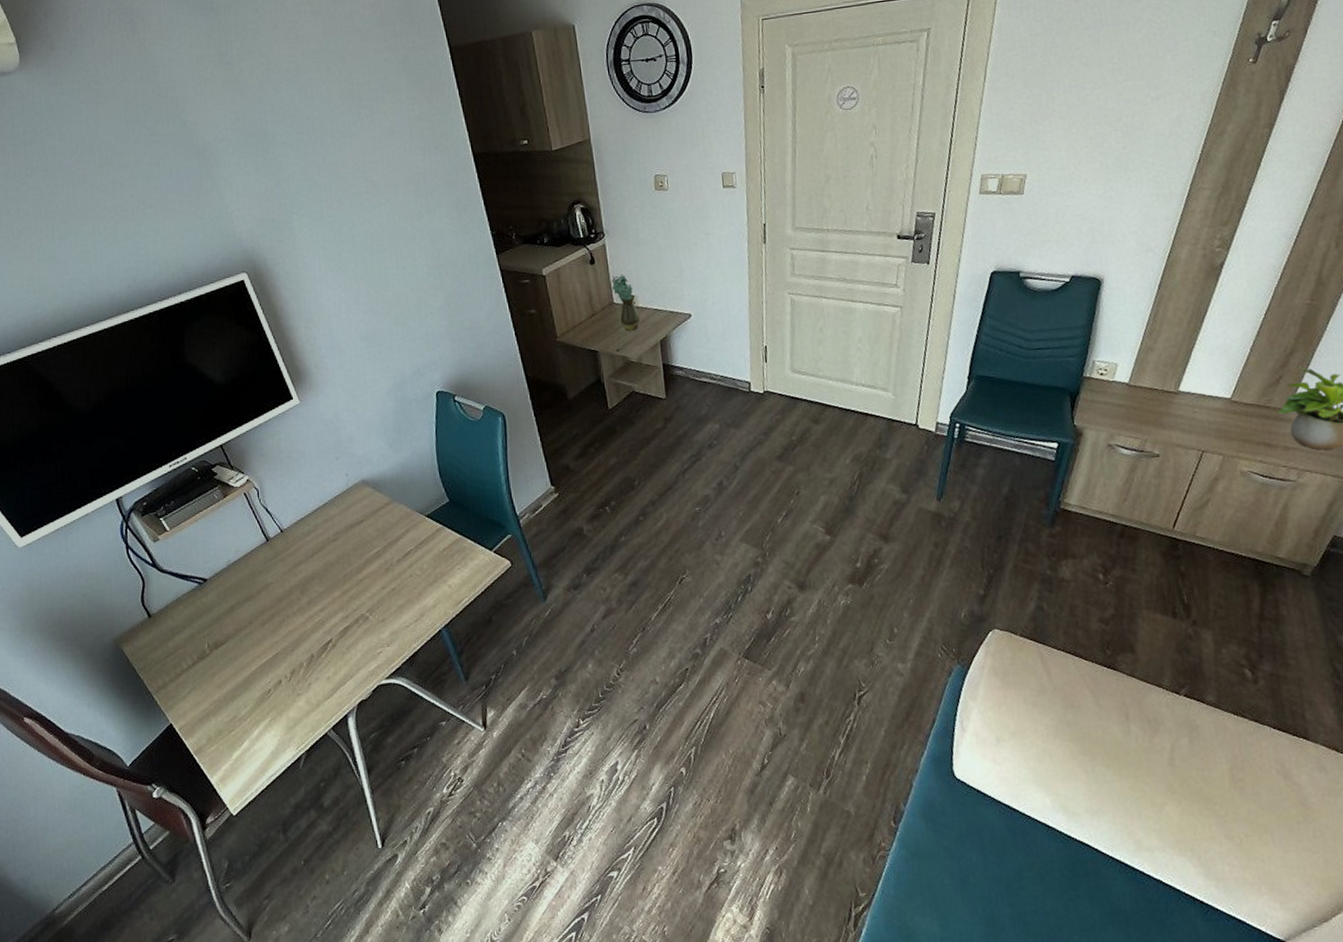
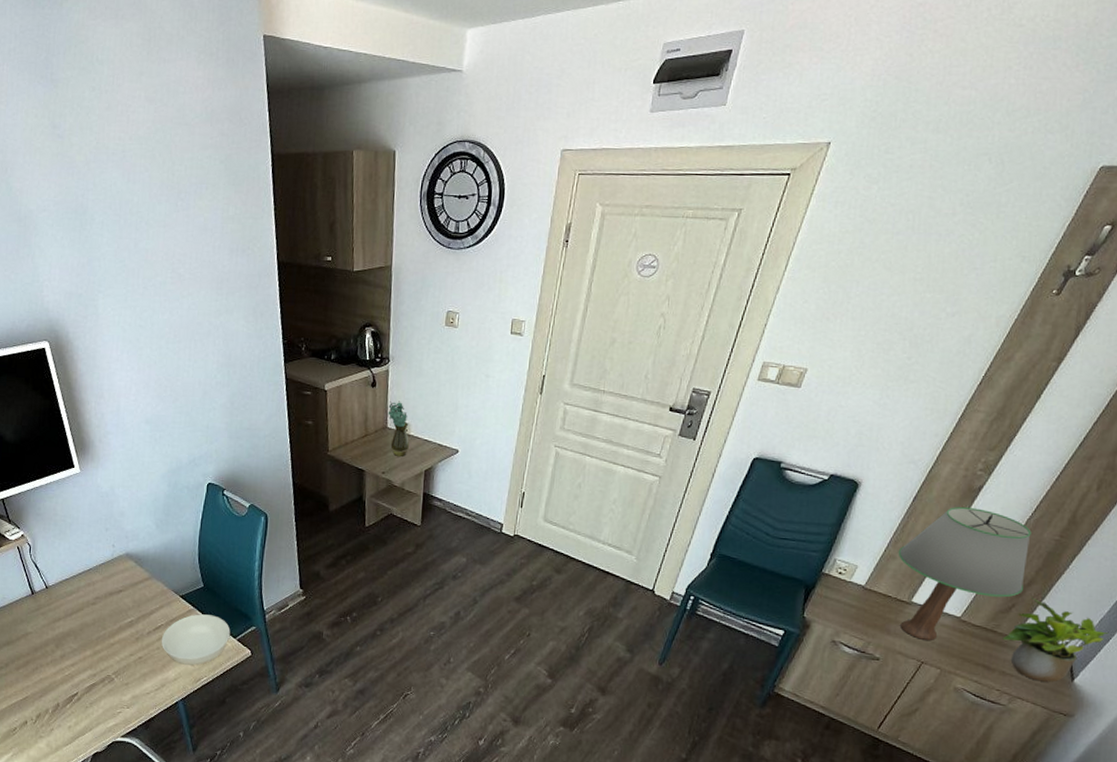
bowl: none [412,530,486,589] -> present [161,614,231,666]
table lamp: none [1154,285,1287,428] -> present [898,507,1032,640]

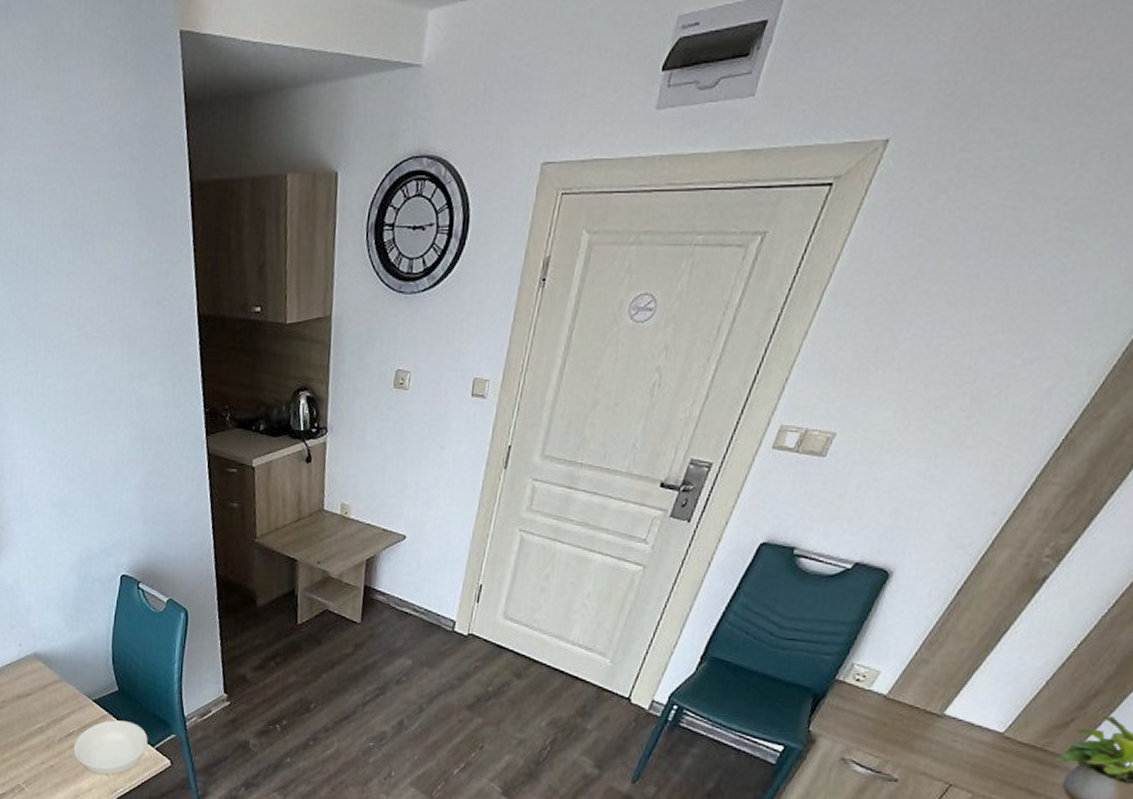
vase: present [388,401,409,457] -> none [324,478,349,544]
table lamp: present [898,507,1032,640] -> none [927,601,1106,760]

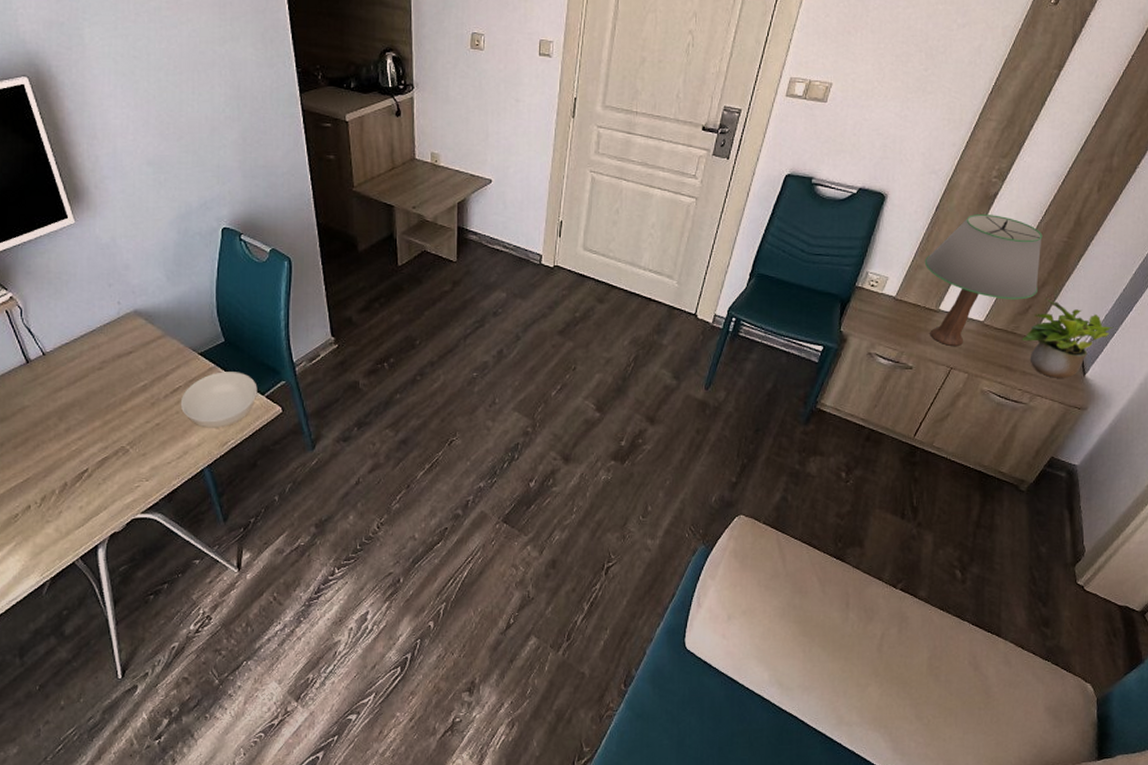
table lamp: none [927,601,1106,760] -> present [924,214,1043,346]

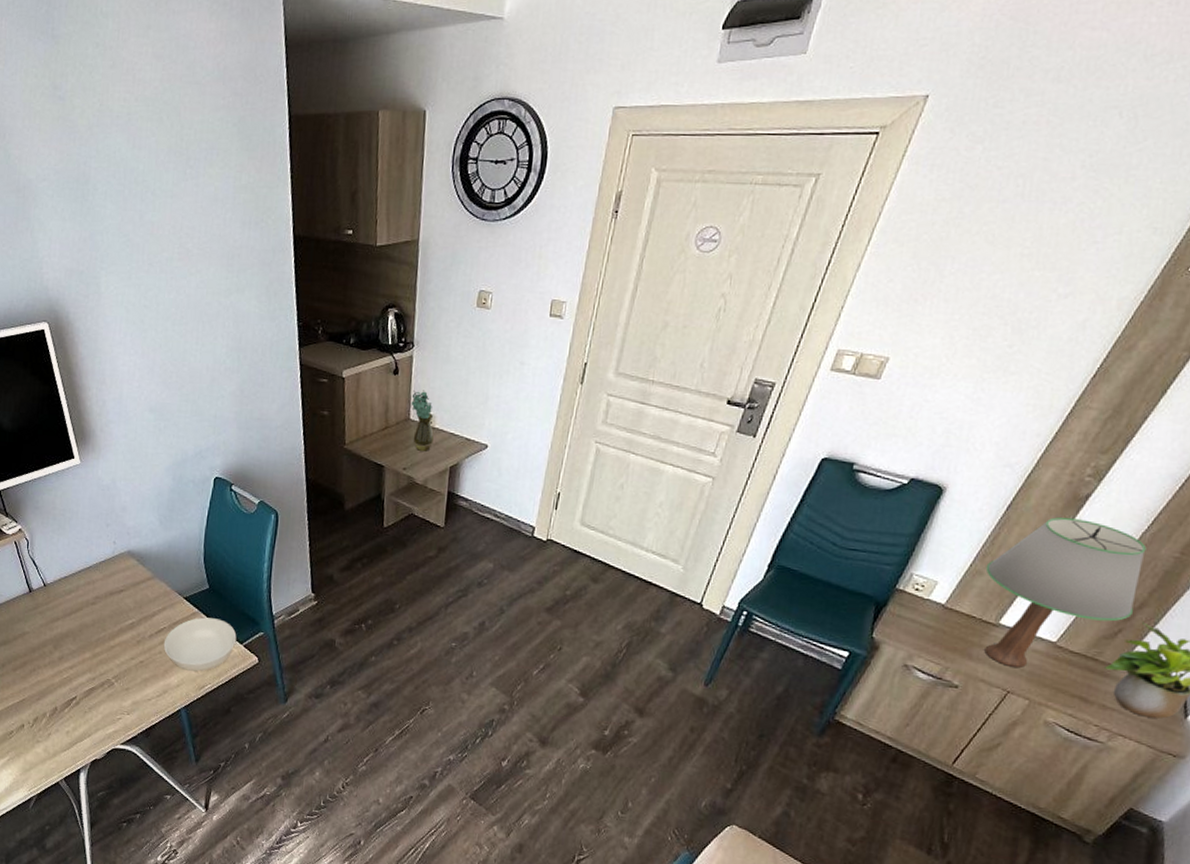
vase: none [415,130,440,189] -> present [411,390,434,451]

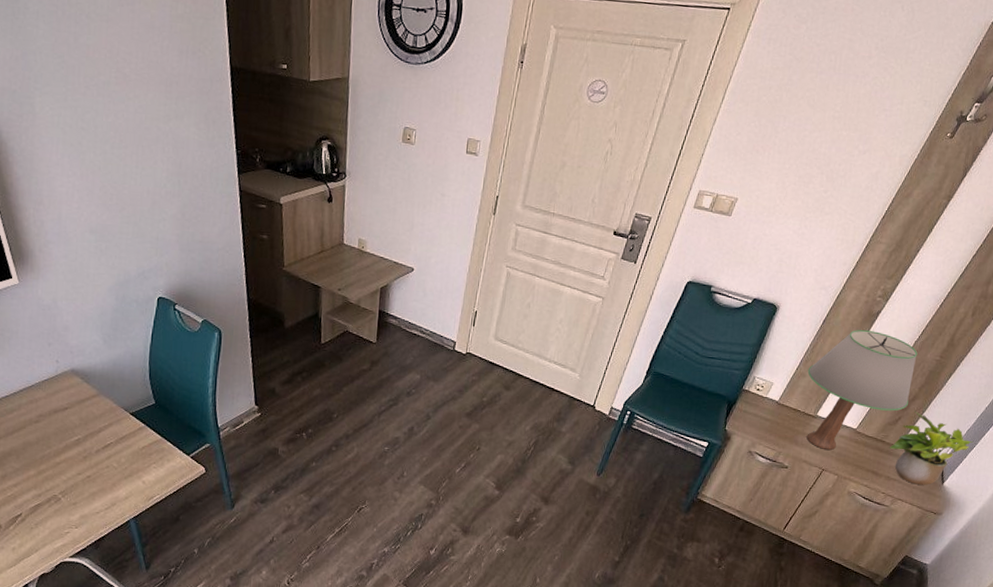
bowl: present [163,617,237,672] -> none [110,431,184,484]
vase: present [411,390,434,451] -> none [344,217,365,274]

